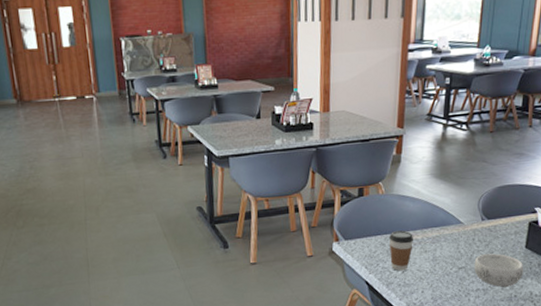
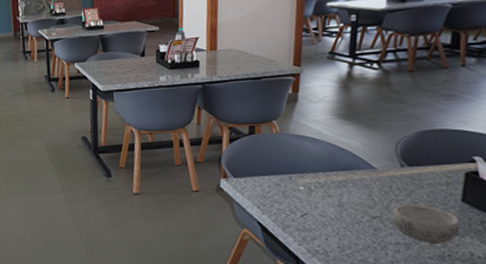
coffee cup: present [388,230,414,271] -> none [284,172,315,215]

